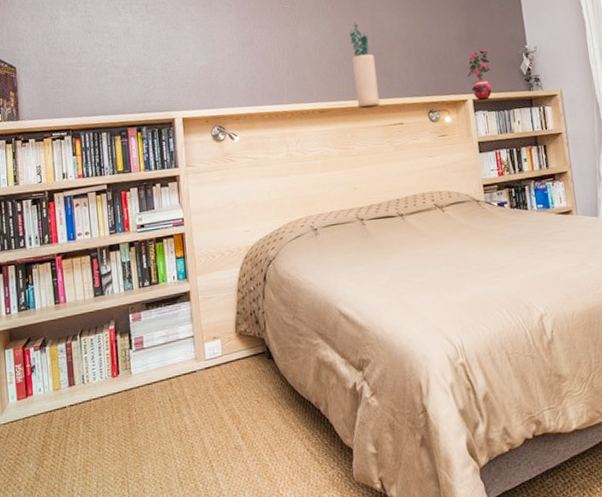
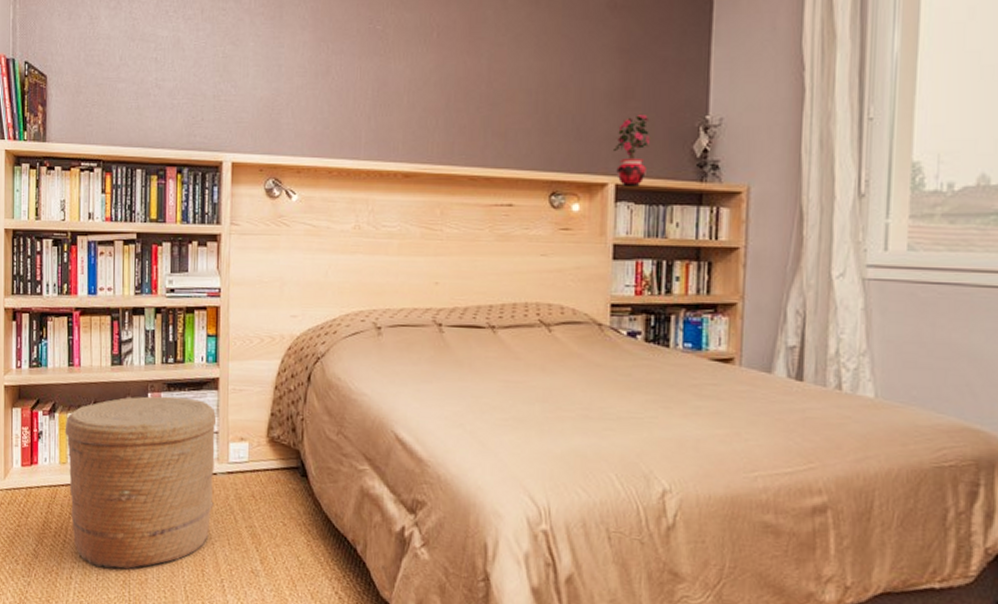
woven basket: none [56,312,196,476] -> present [65,396,216,569]
vase: present [349,21,380,109] -> none [454,57,487,179]

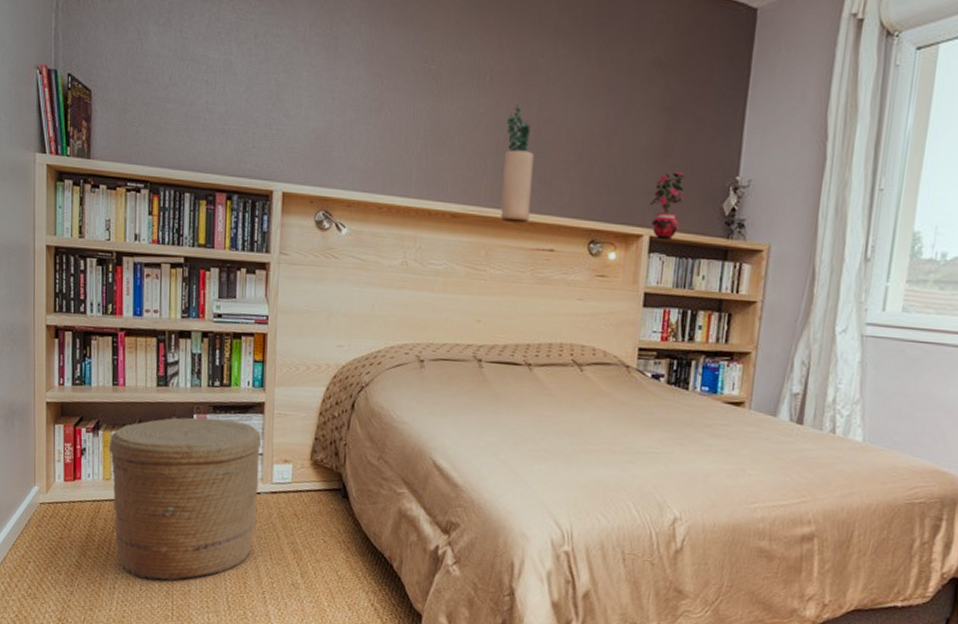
vase: none [454,57,487,179] -> present [500,103,535,223]

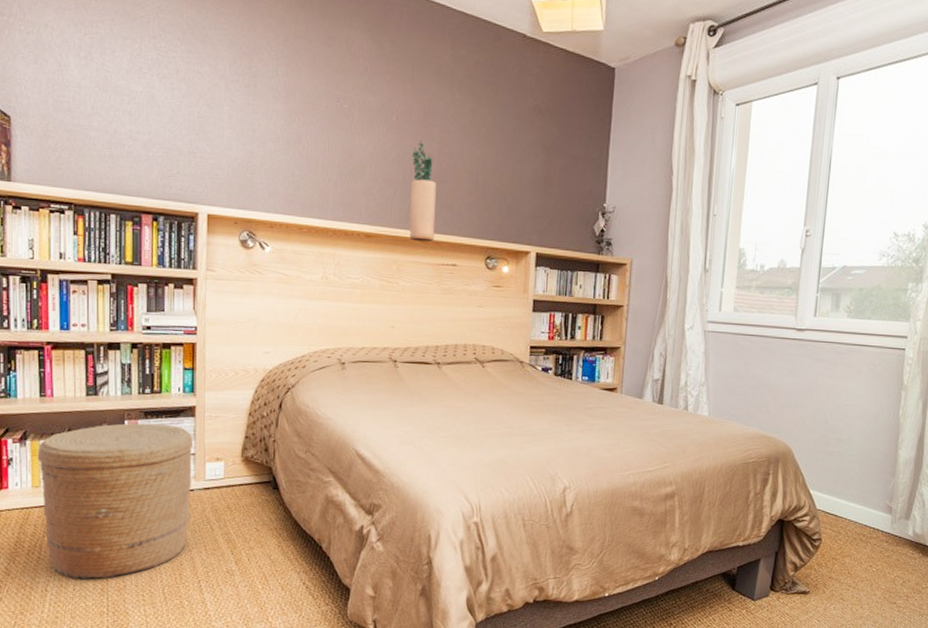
potted flower: present [649,170,685,241] -> none [534,198,564,256]

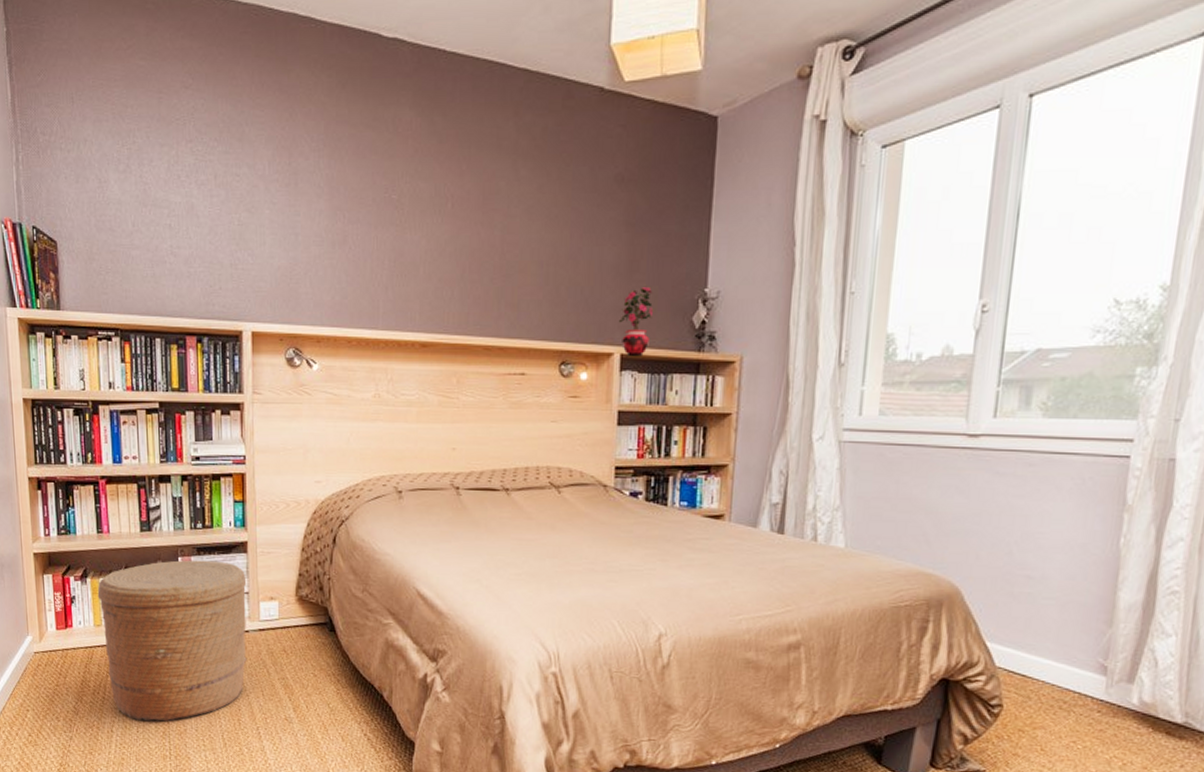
vase: present [409,140,437,242] -> none [469,228,501,348]
potted flower: none [534,198,564,256] -> present [618,286,654,357]

